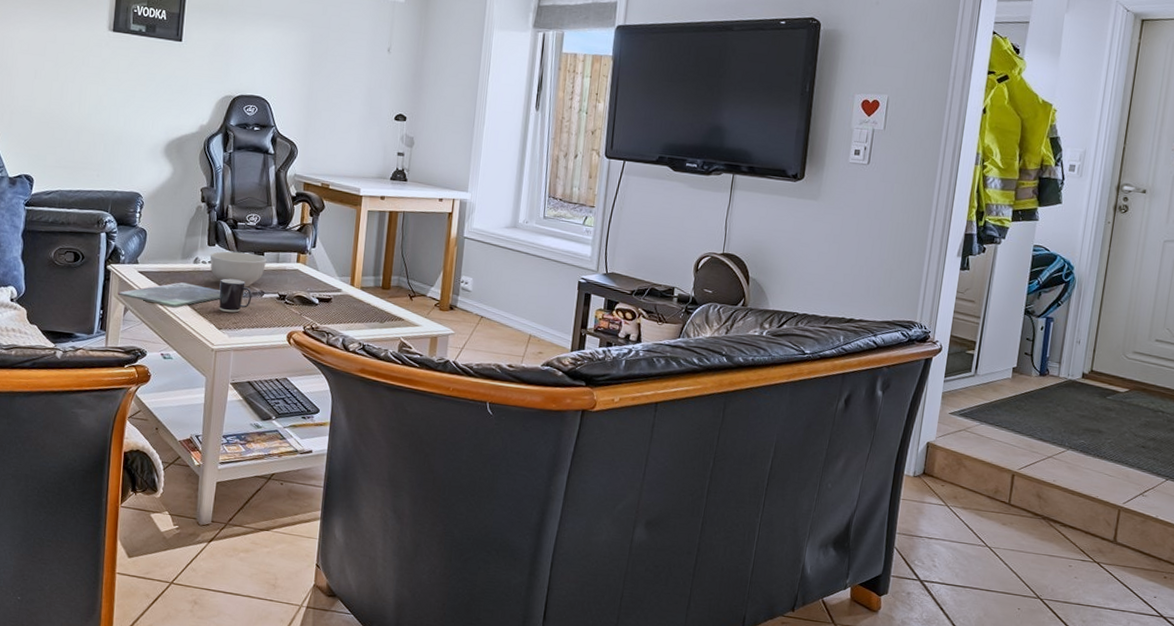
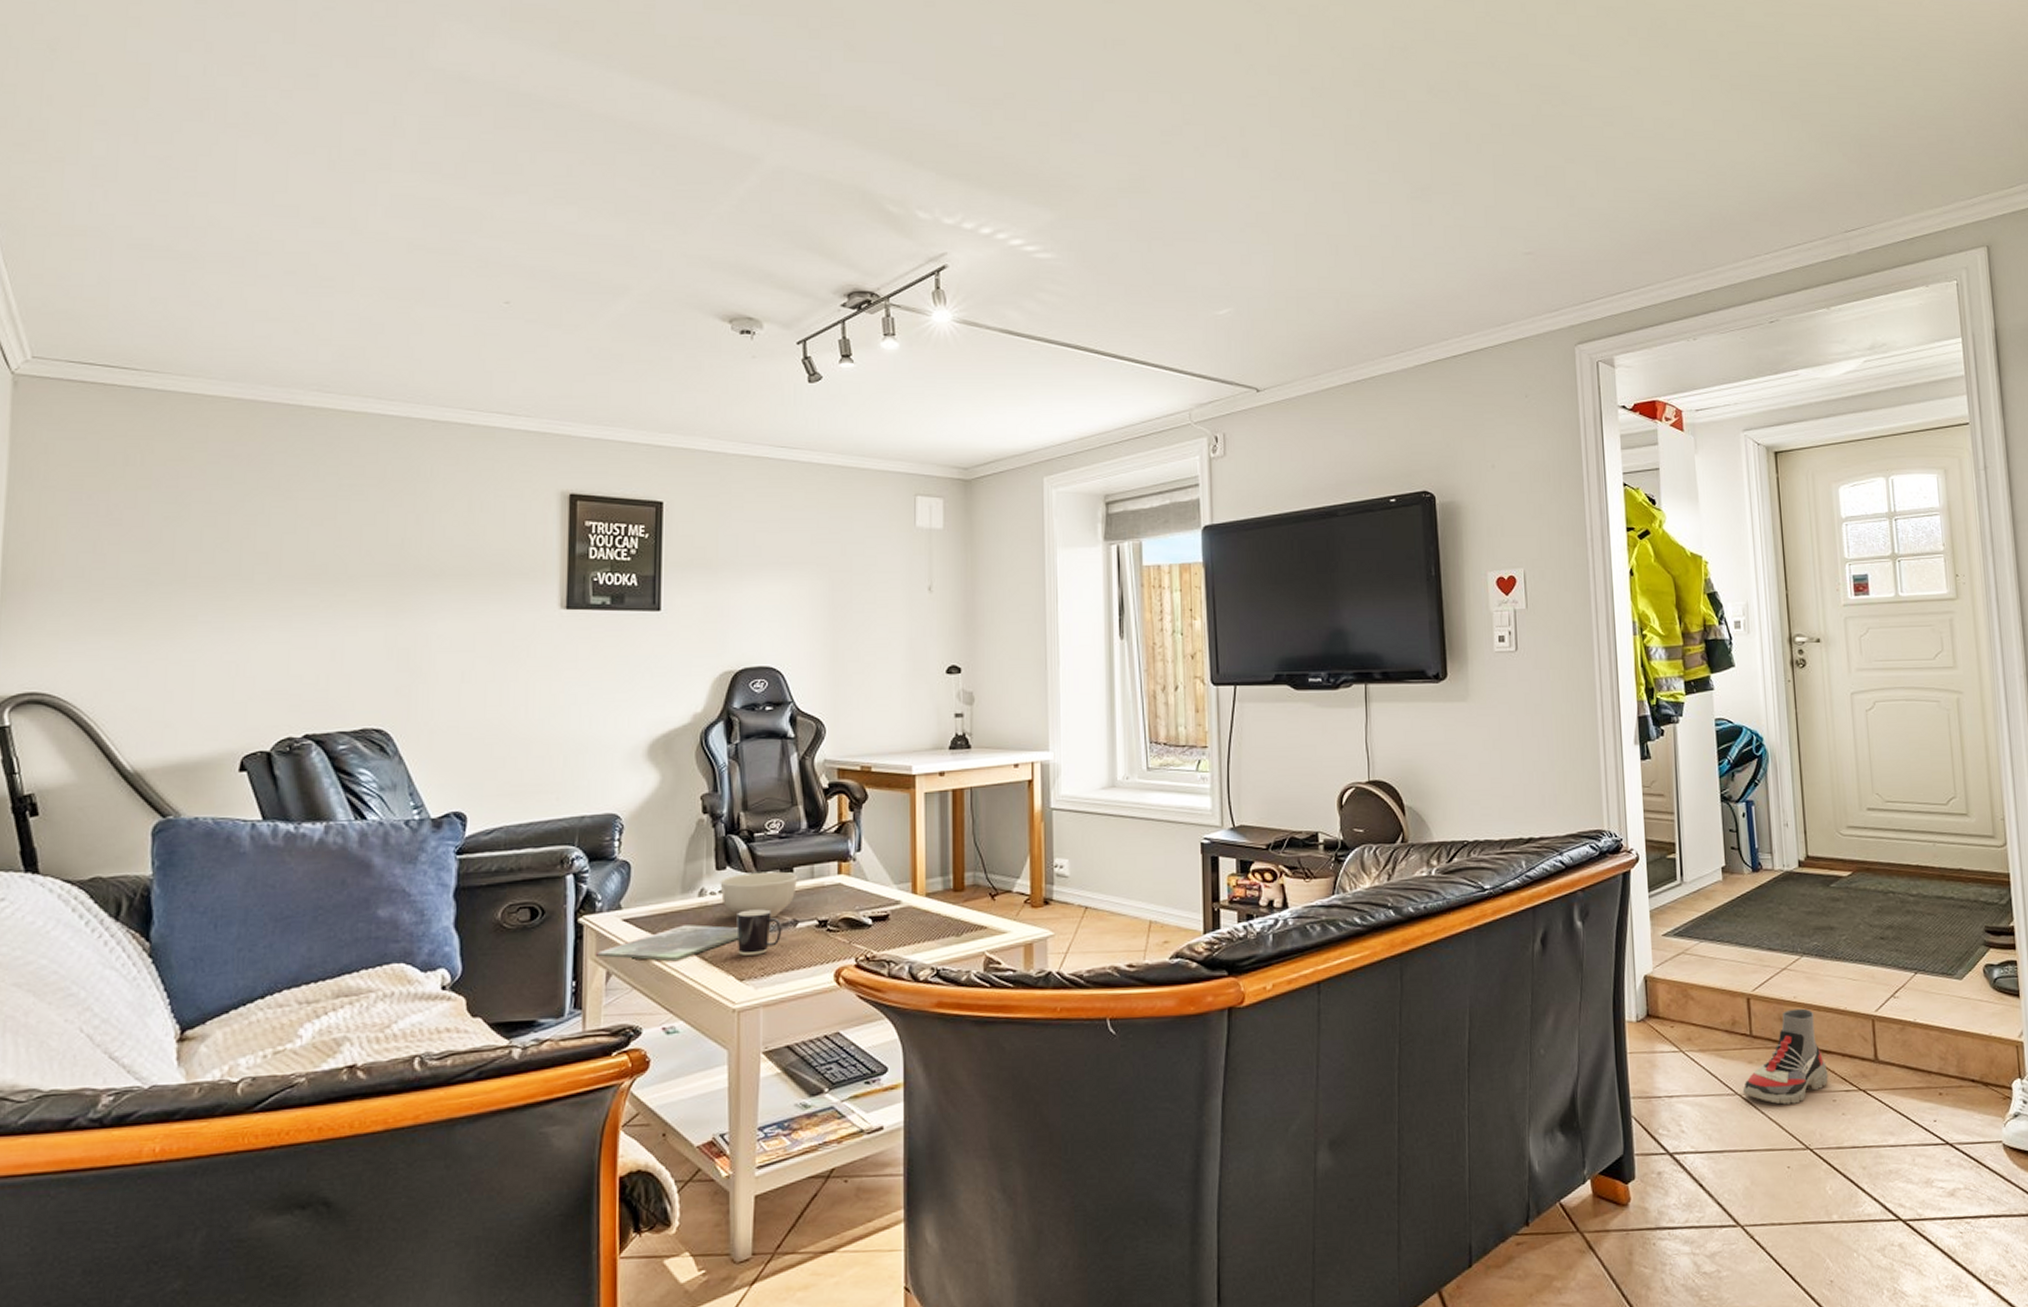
athletic shoe: none [992,489,1070,563] -> present [1742,1008,1829,1105]

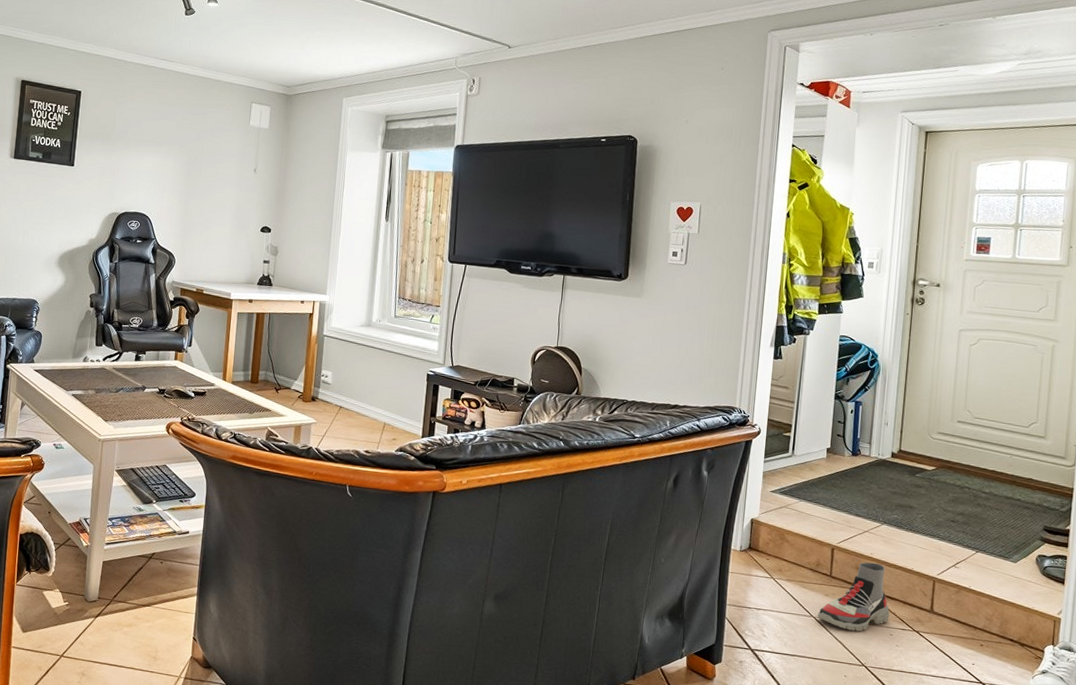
magazine: present [595,925,740,962] -> none [15,379,107,402]
bowl: present [720,871,798,918] -> none [97,350,149,383]
mug: present [736,909,782,956] -> none [105,375,135,406]

